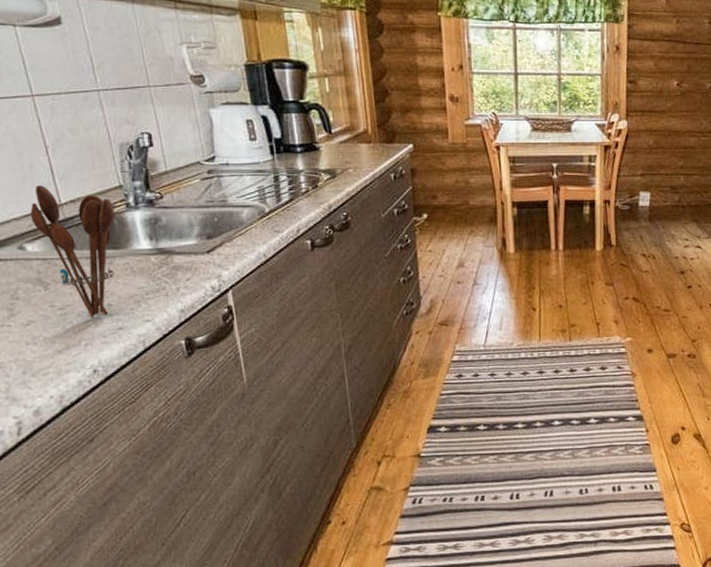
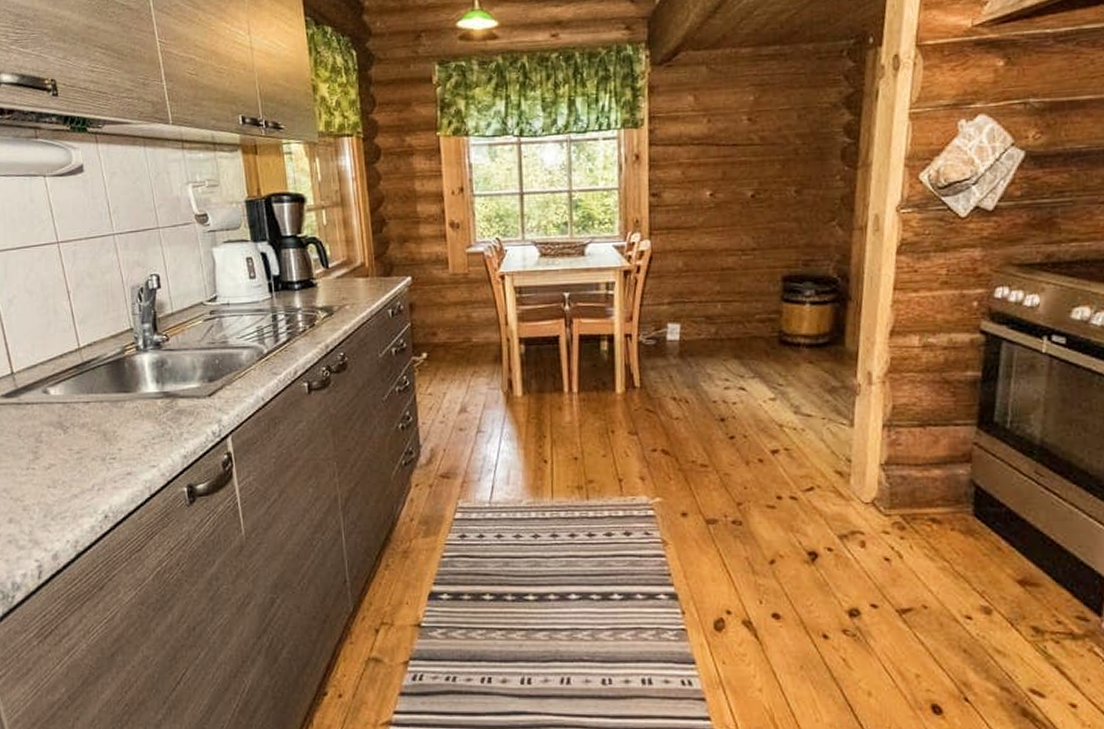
utensil holder: present [31,185,115,318] -> none [54,330,126,463]

